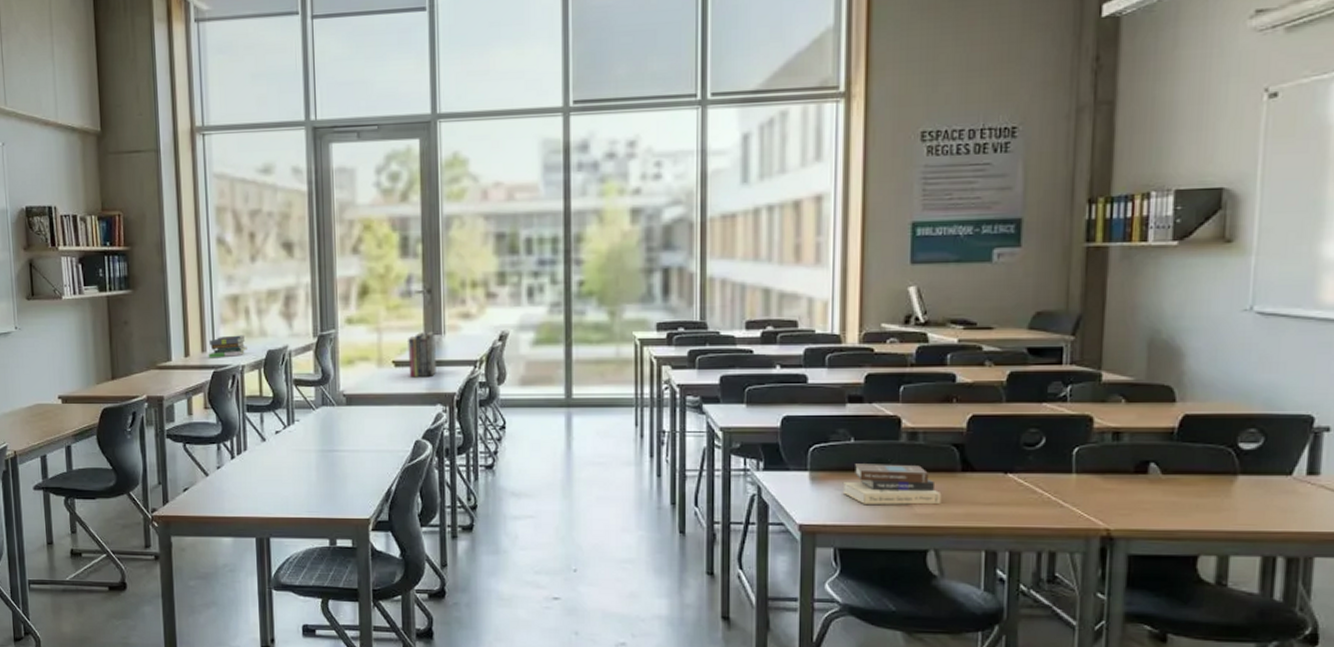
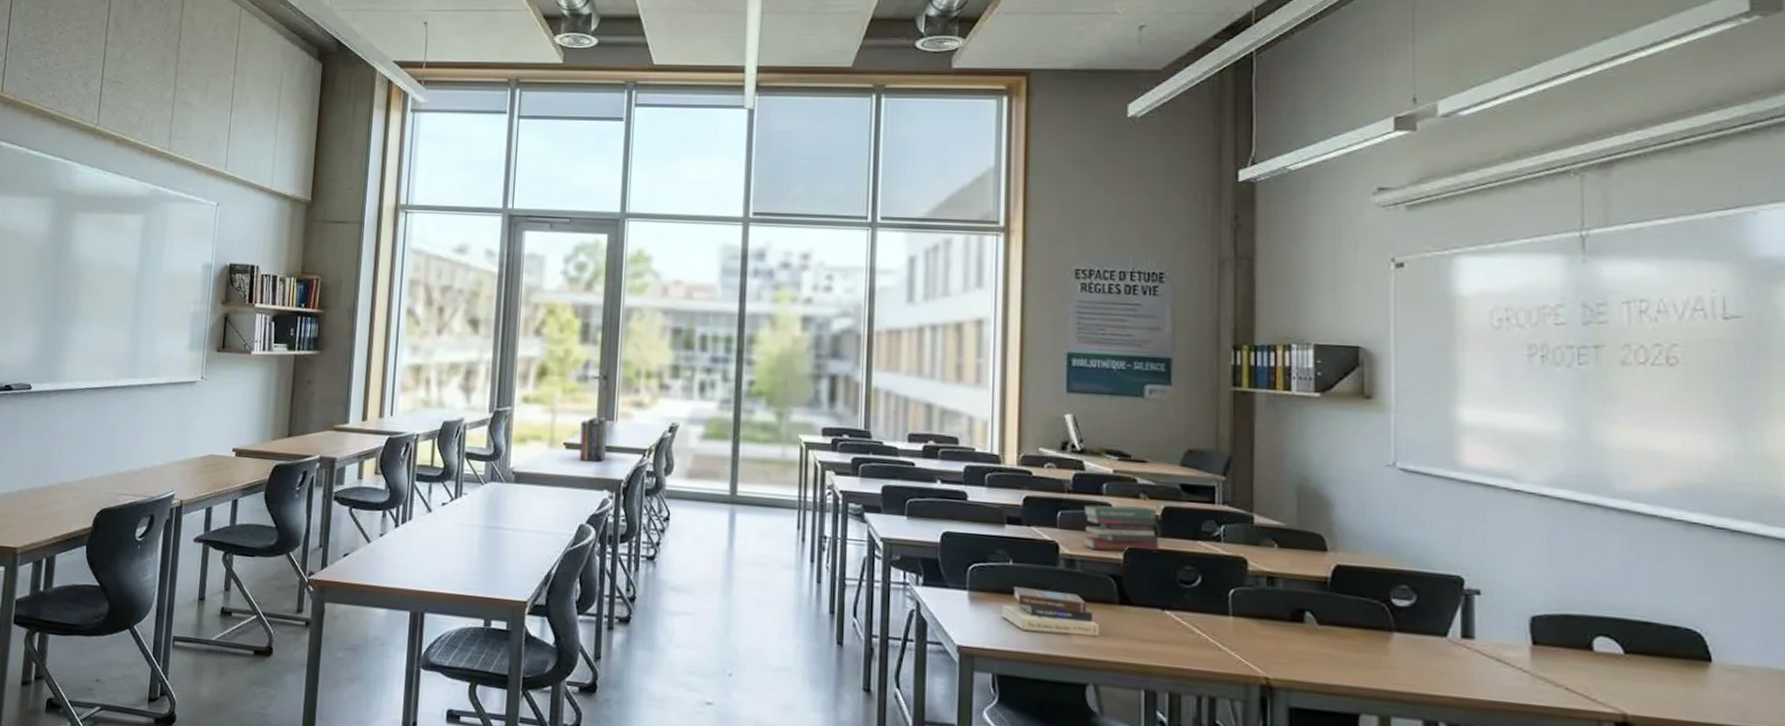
books: present [208,335,247,358] -> none [385,403,424,425]
books: none [925,373,1004,421] -> present [1082,504,1159,553]

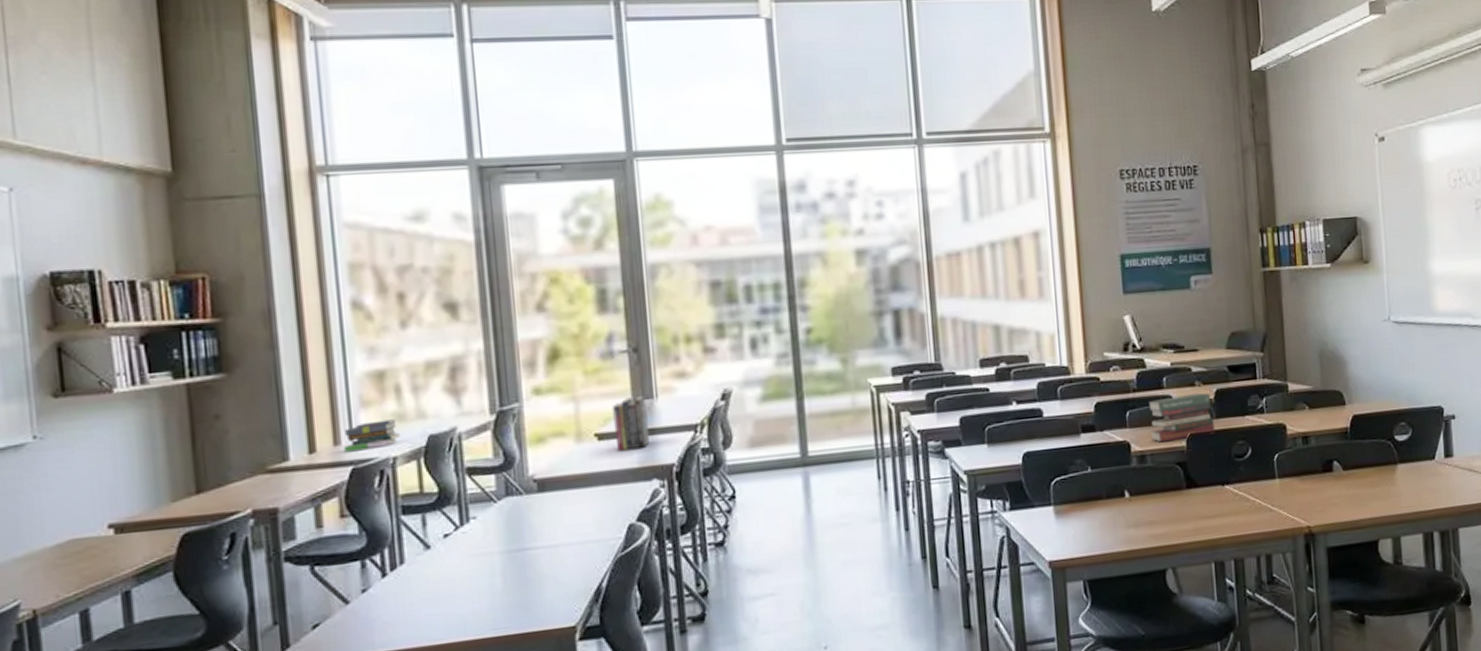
books: none [385,403,424,425] -> present [343,419,400,453]
books: present [1001,587,1100,637] -> none [1084,487,1173,532]

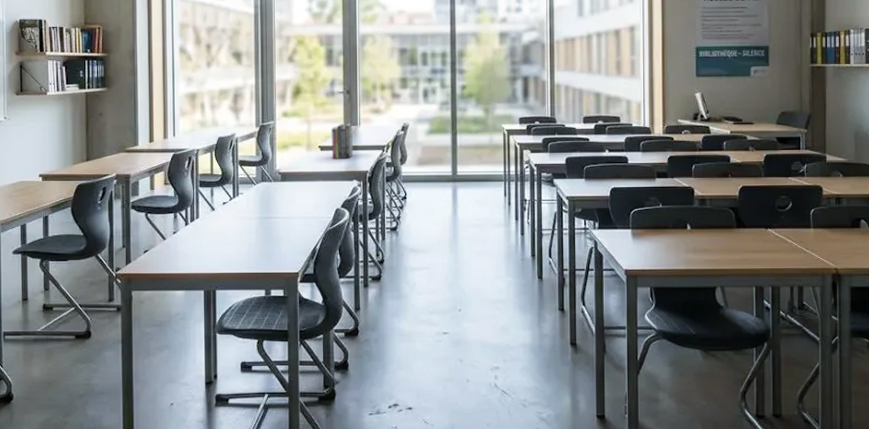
books: present [343,419,400,453] -> none [169,125,202,144]
books: present [1149,392,1215,443] -> none [710,156,763,191]

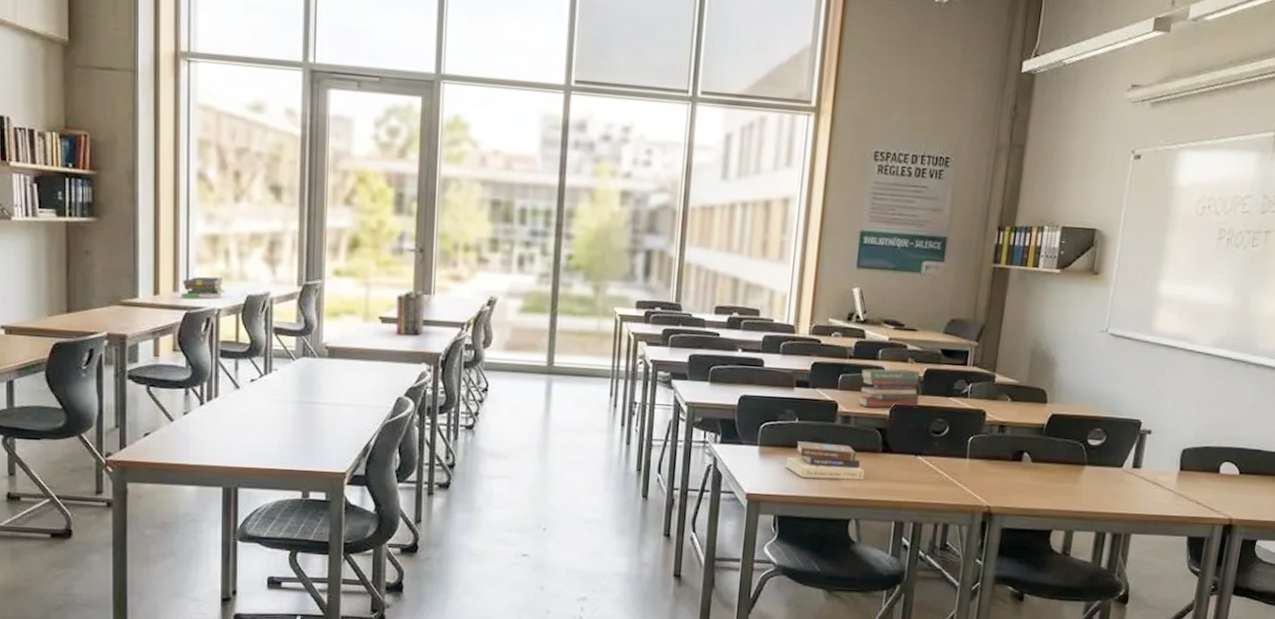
books: none [169,125,202,144] -> present [180,276,225,299]
books: none [655,223,724,253] -> present [784,441,865,481]
books: none [710,156,763,191] -> present [858,368,920,408]

